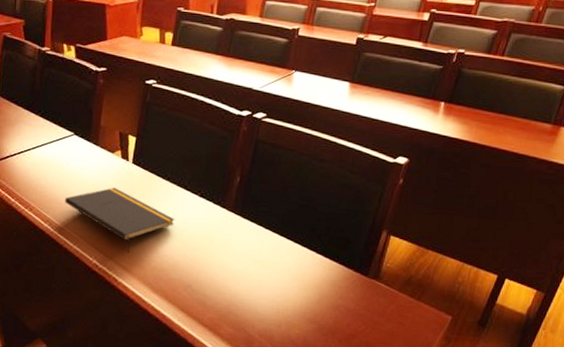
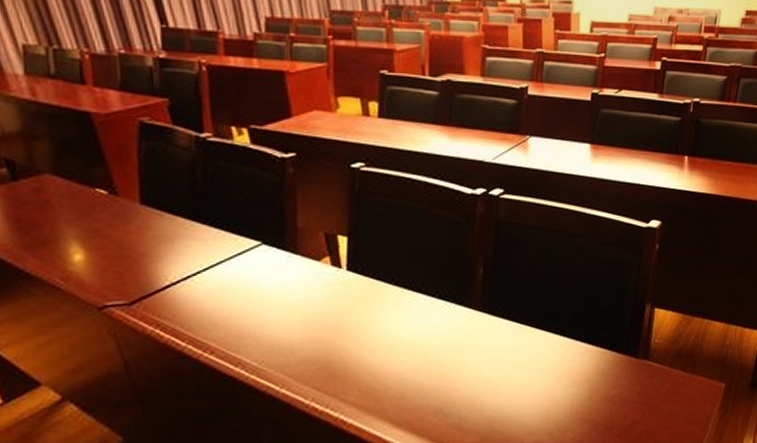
notepad: present [65,187,175,253] -> none [260,304,412,385]

